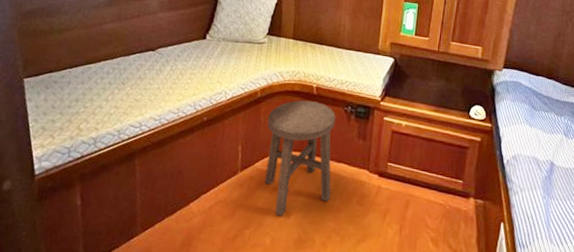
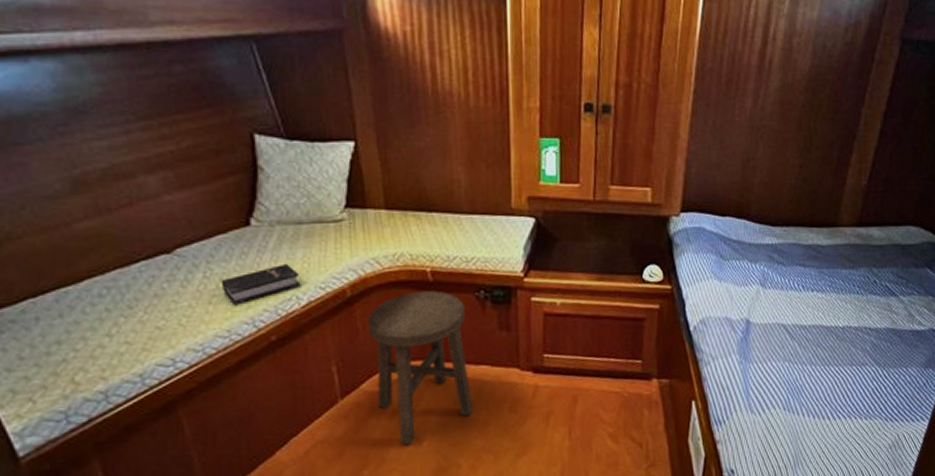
hardback book: none [180,67,230,92] -> present [221,263,301,306]

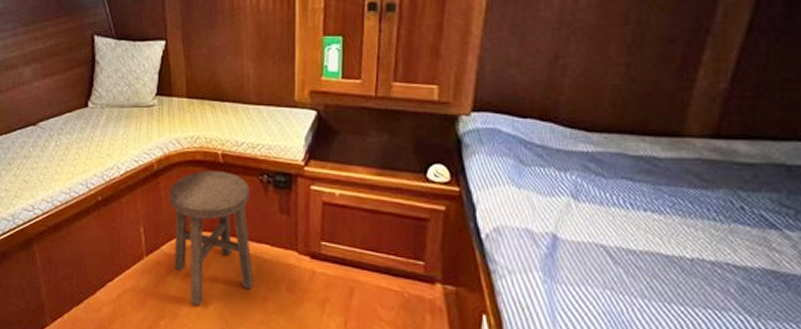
hardback book: present [221,263,301,306] -> none [66,138,121,169]

